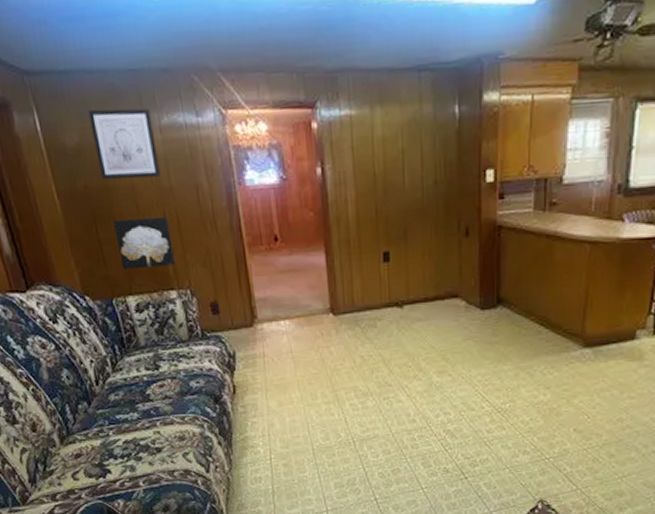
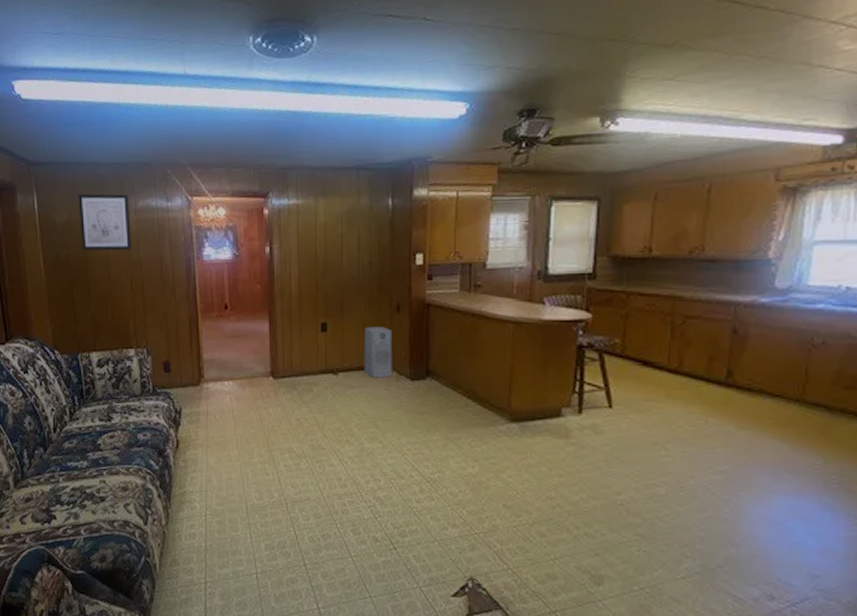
wall art: present [113,216,176,270] -> none [87,284,137,329]
air purifier: none [430,253,461,310] -> present [364,327,392,378]

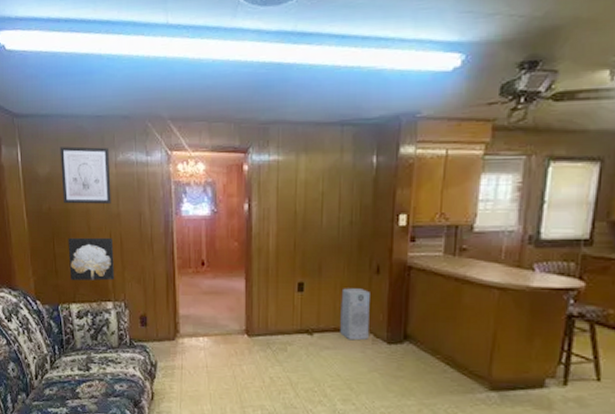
wall art: none [87,284,137,329] -> present [68,237,115,281]

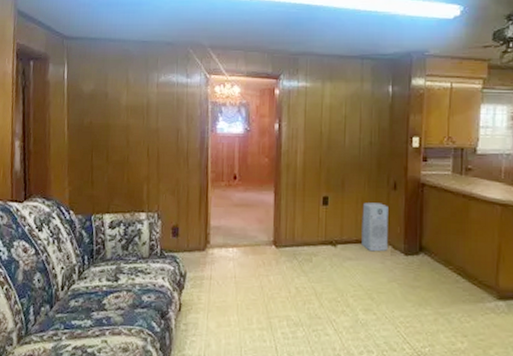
wall art: present [60,146,111,204] -> none [104,67,153,120]
wall art: present [68,237,115,281] -> none [105,150,151,192]

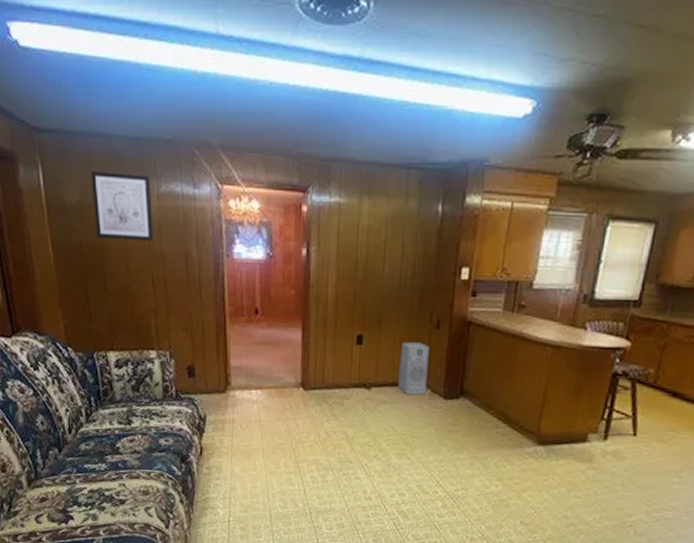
wall art: none [104,67,153,120] -> present [91,171,153,241]

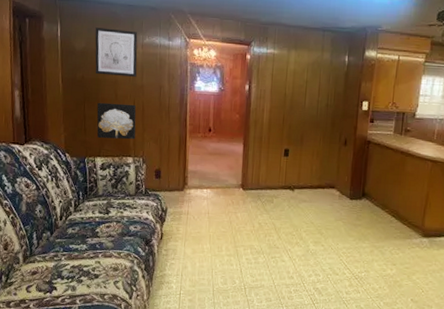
wall art: none [103,277,159,327] -> present [97,102,136,140]
air purifier: present [398,342,429,396] -> none [315,155,339,196]

